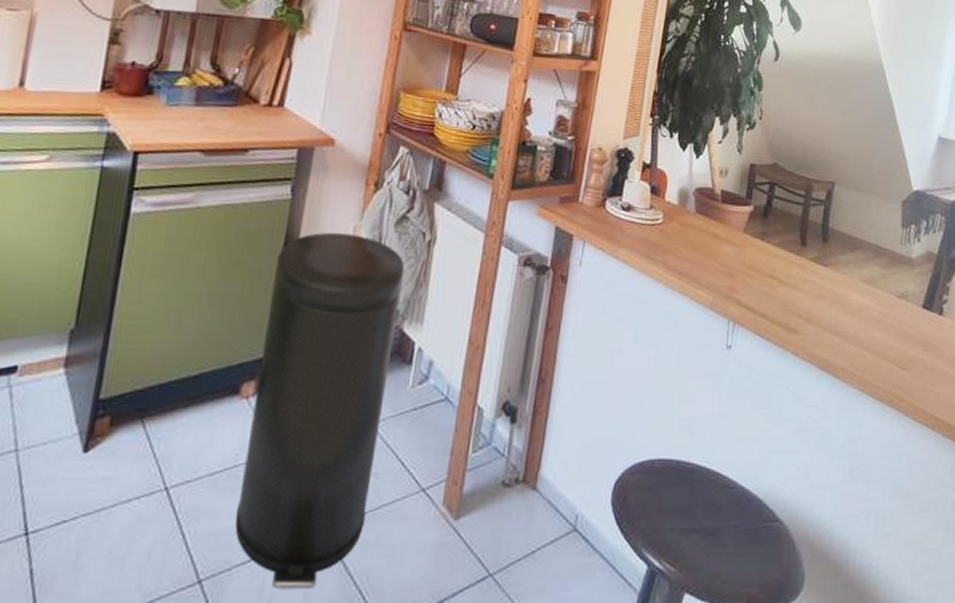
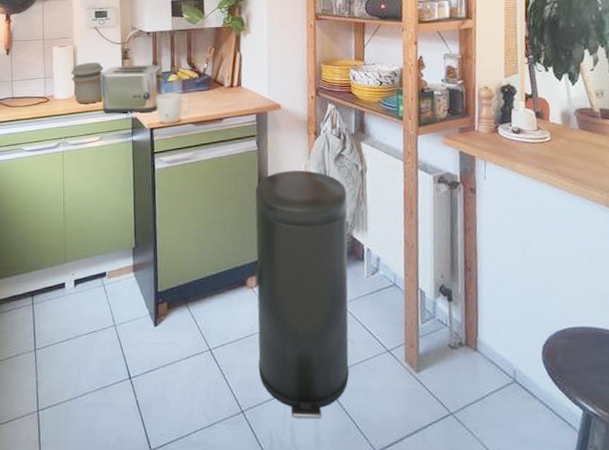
jar: none [17,40,77,104] -> present [71,62,104,104]
toaster: none [61,51,173,128] -> present [100,64,165,113]
mug: none [148,102,203,148] -> present [155,92,190,124]

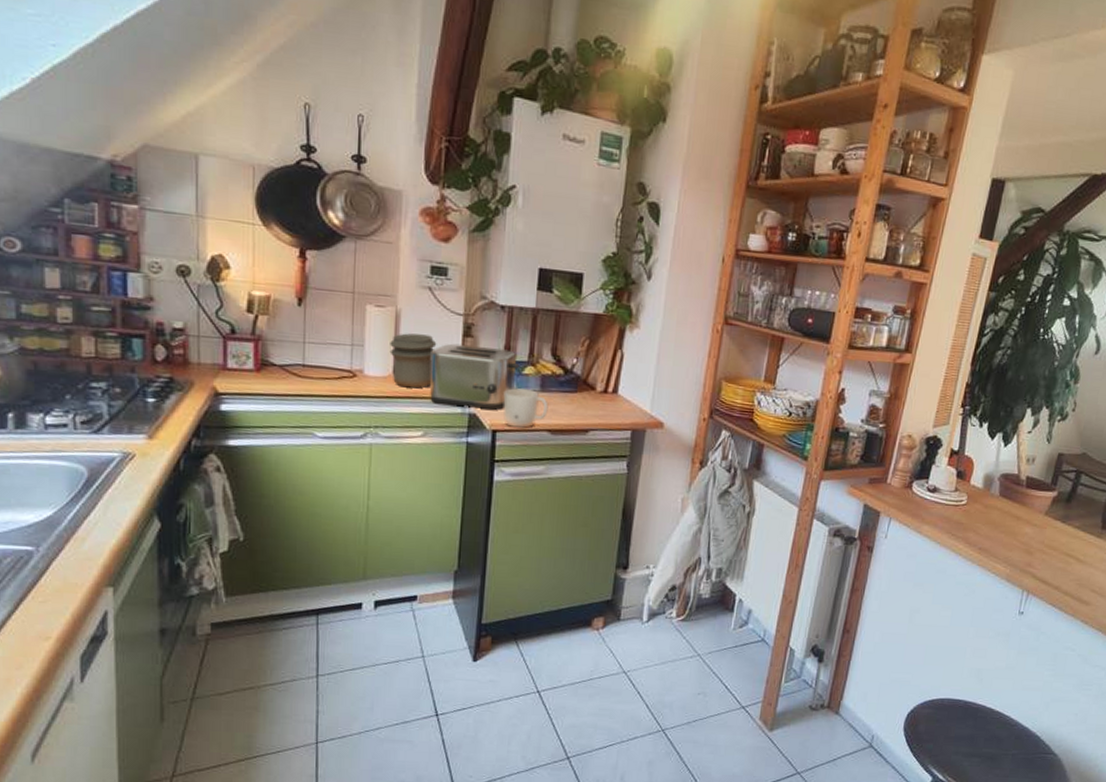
pedal bin: present [255,170,349,419] -> none [593,502,727,770]

